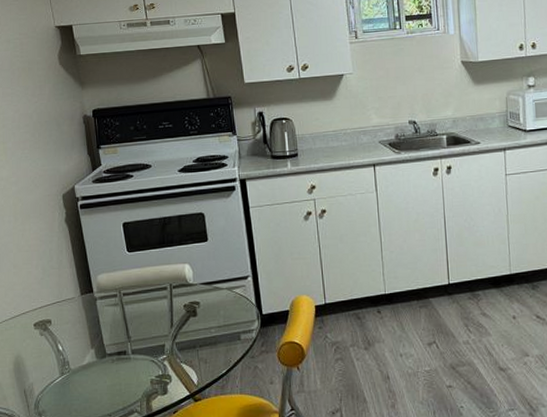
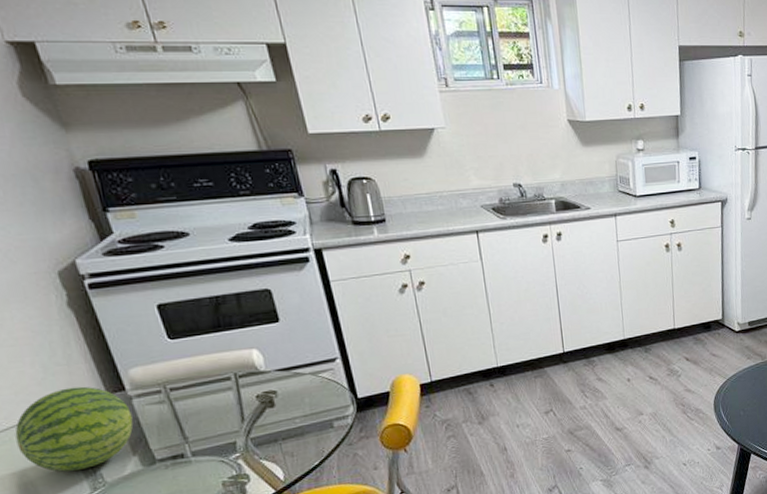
fruit: none [18,287,95,356] -> present [14,386,134,472]

